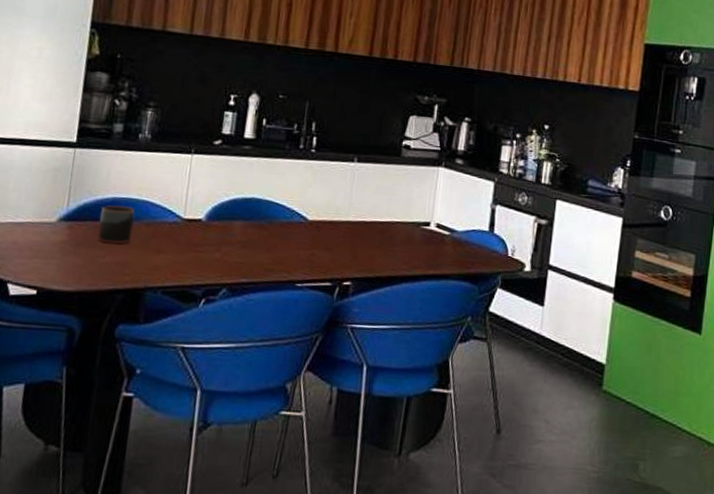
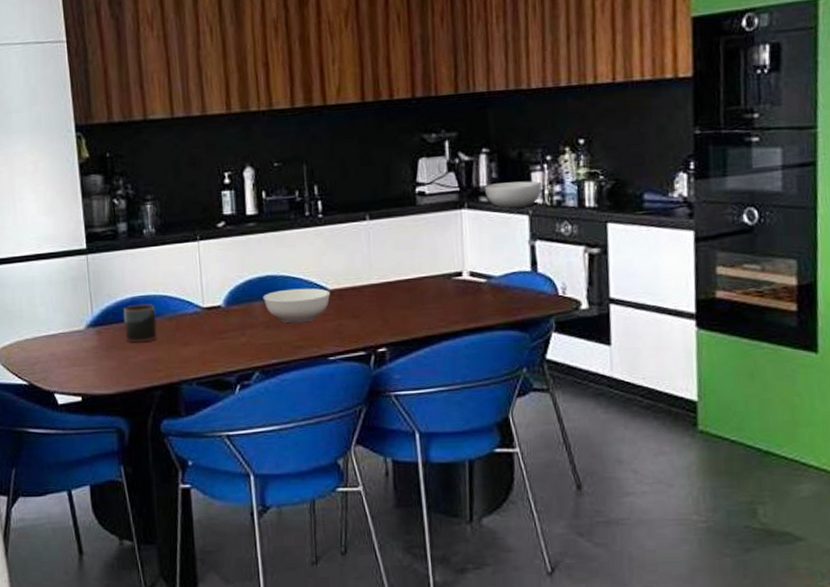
bowl: none [244,213,310,248] -> present [263,288,331,324]
bowl: none [461,149,510,175] -> present [484,181,543,209]

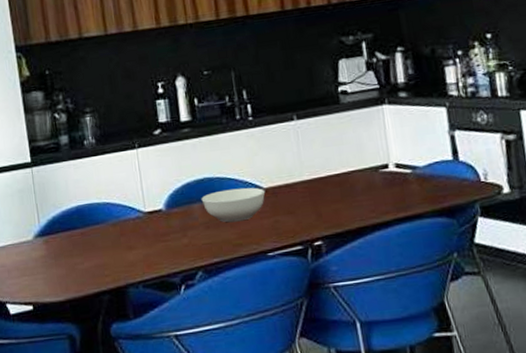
mug: present [123,304,158,343] -> none [69,212,102,250]
bowl: present [484,181,543,209] -> none [402,75,457,103]

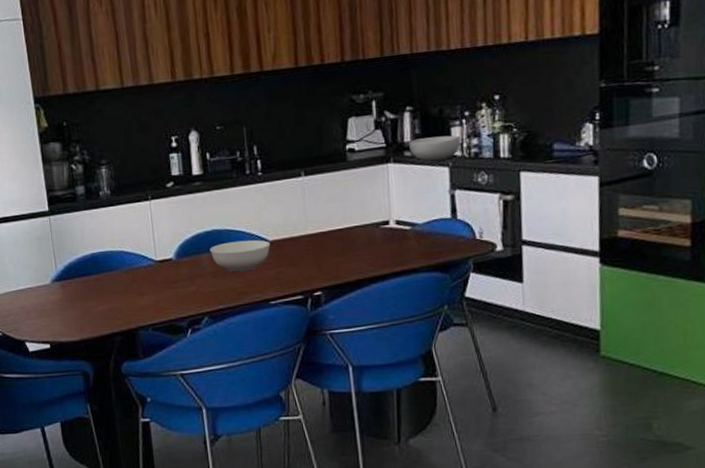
bowl: none [402,75,457,103] -> present [408,135,461,162]

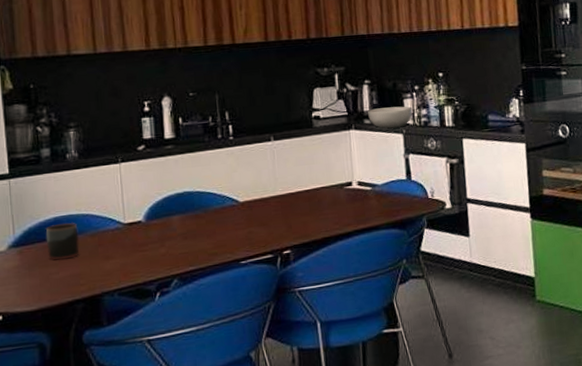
mug: none [84,259,115,295] -> present [45,223,80,260]
bowl: present [209,240,271,273] -> none [180,201,242,234]

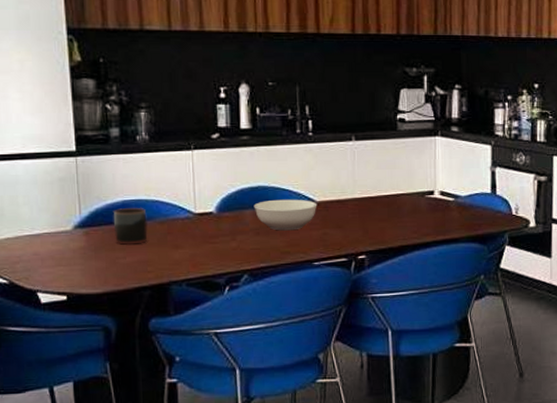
bowl: none [180,201,242,234] -> present [254,199,318,231]
bowl: present [367,106,413,129] -> none [455,116,503,139]

